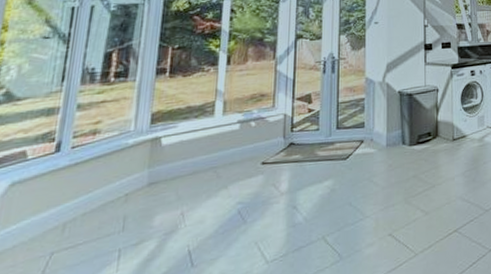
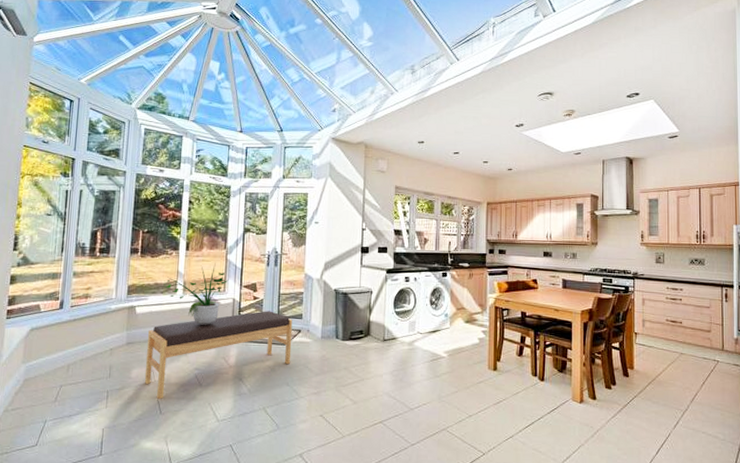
bench: none [170,123,354,249] -> present [144,311,293,400]
potted plant: none [201,76,279,150] -> present [166,263,229,325]

